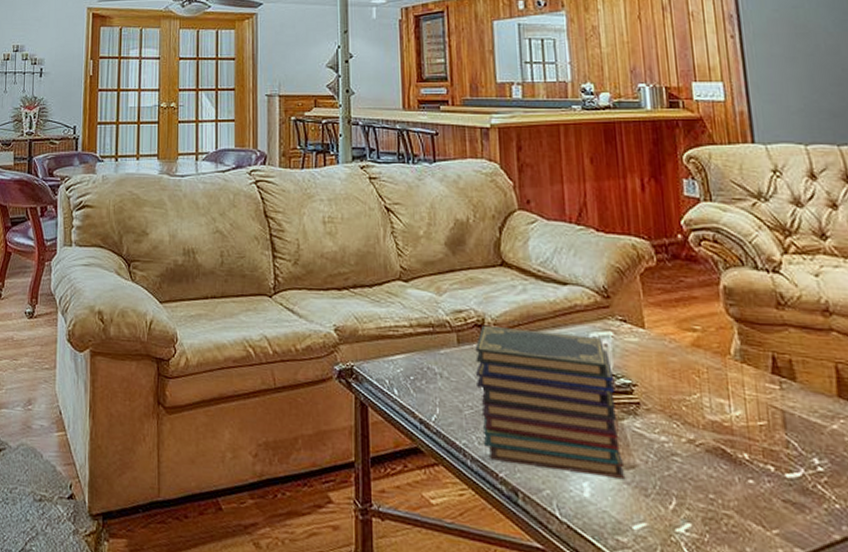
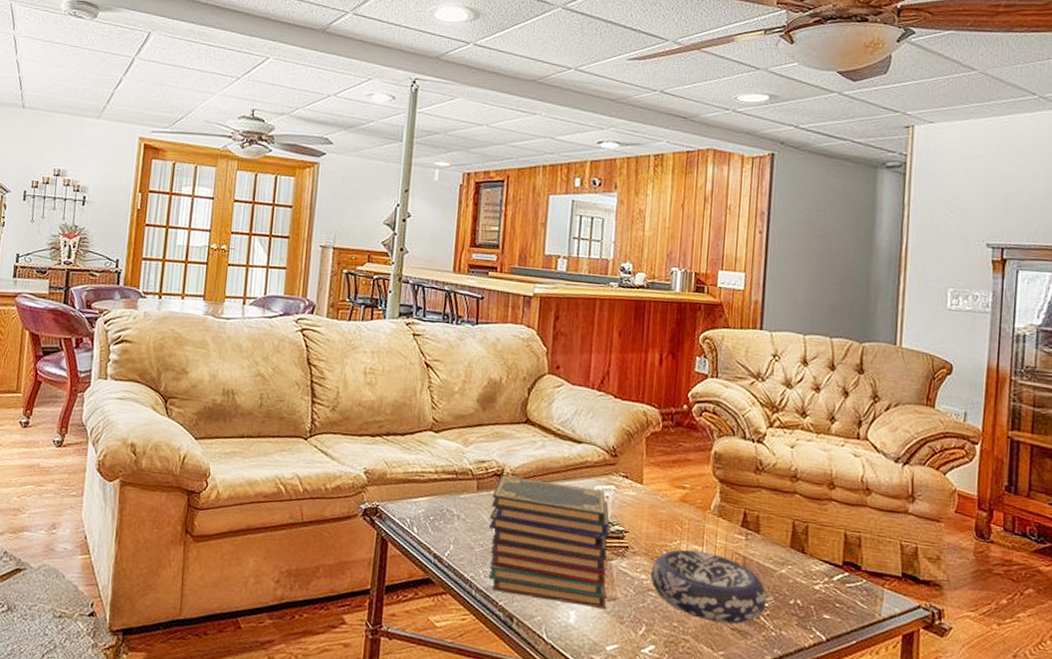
decorative bowl: none [671,403,822,495] -> present [650,549,768,624]

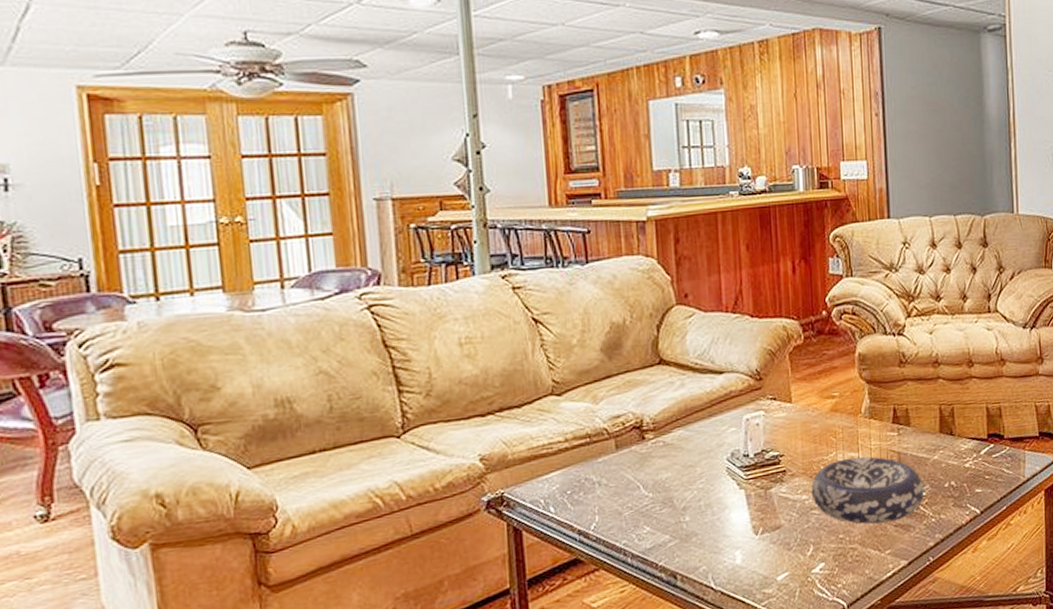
book stack: present [488,475,610,609] -> none [634,418,772,553]

